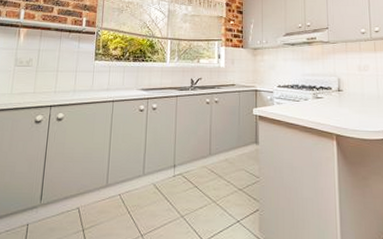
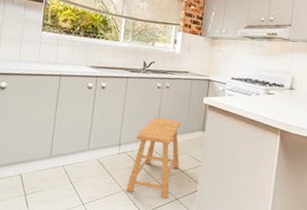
stool: none [184,135,236,221] -> present [126,118,181,199]

